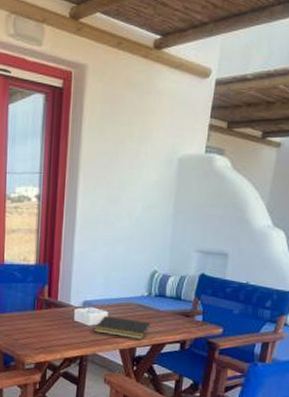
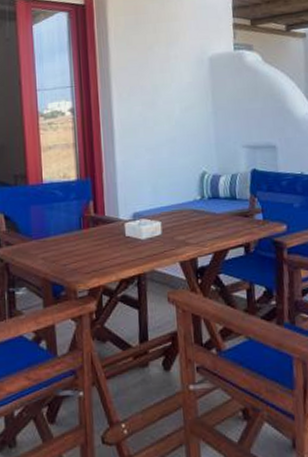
notepad: present [93,315,151,340] -> none [148,226,209,249]

